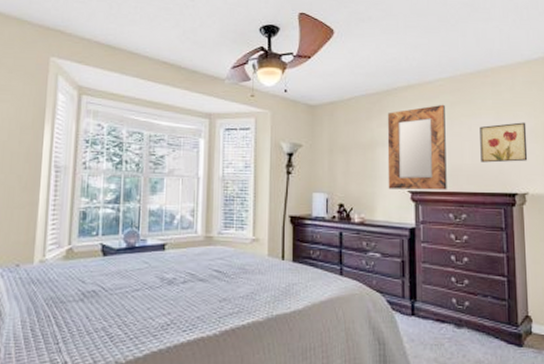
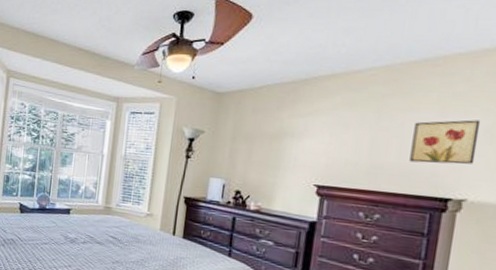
home mirror: present [387,104,447,190] -> none [291,95,374,188]

